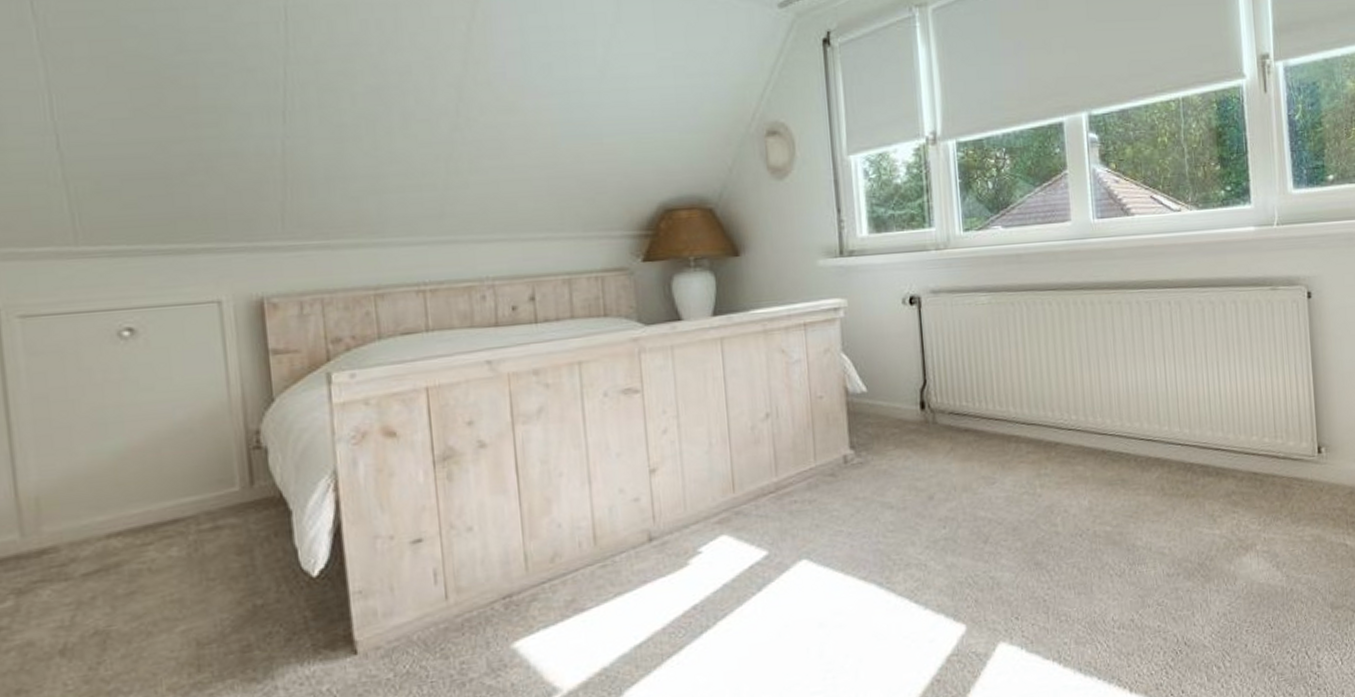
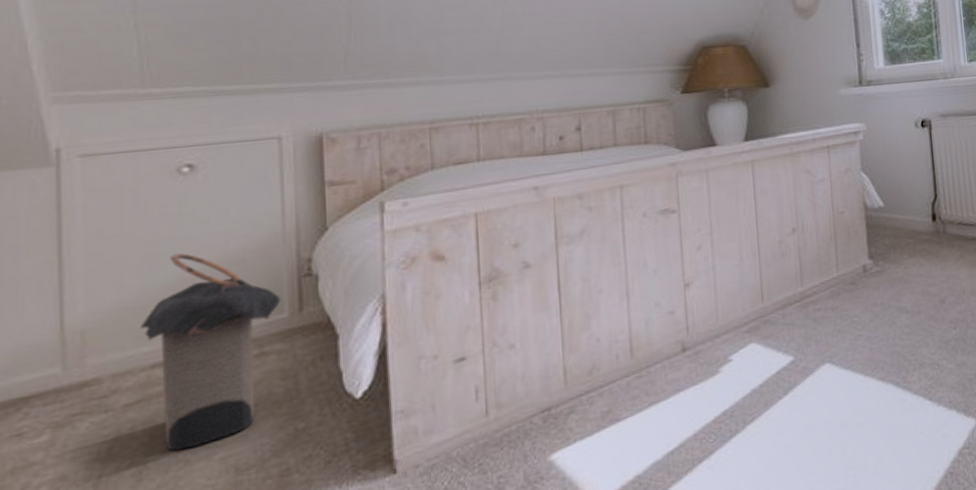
laundry hamper: none [93,421,232,623] -> present [141,253,281,452]

